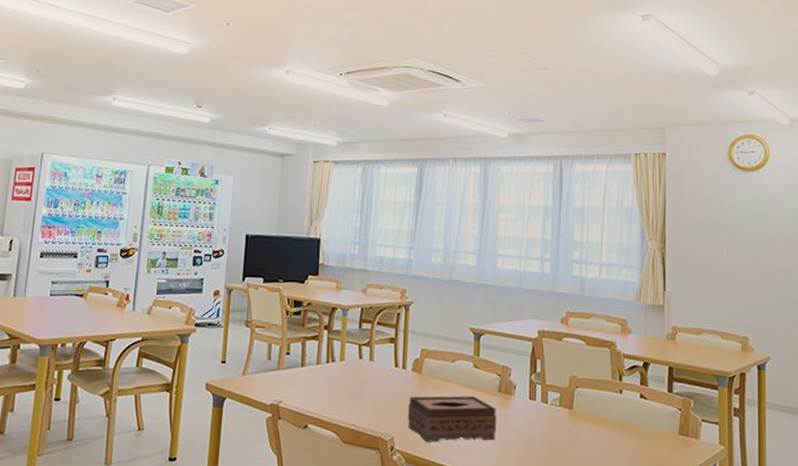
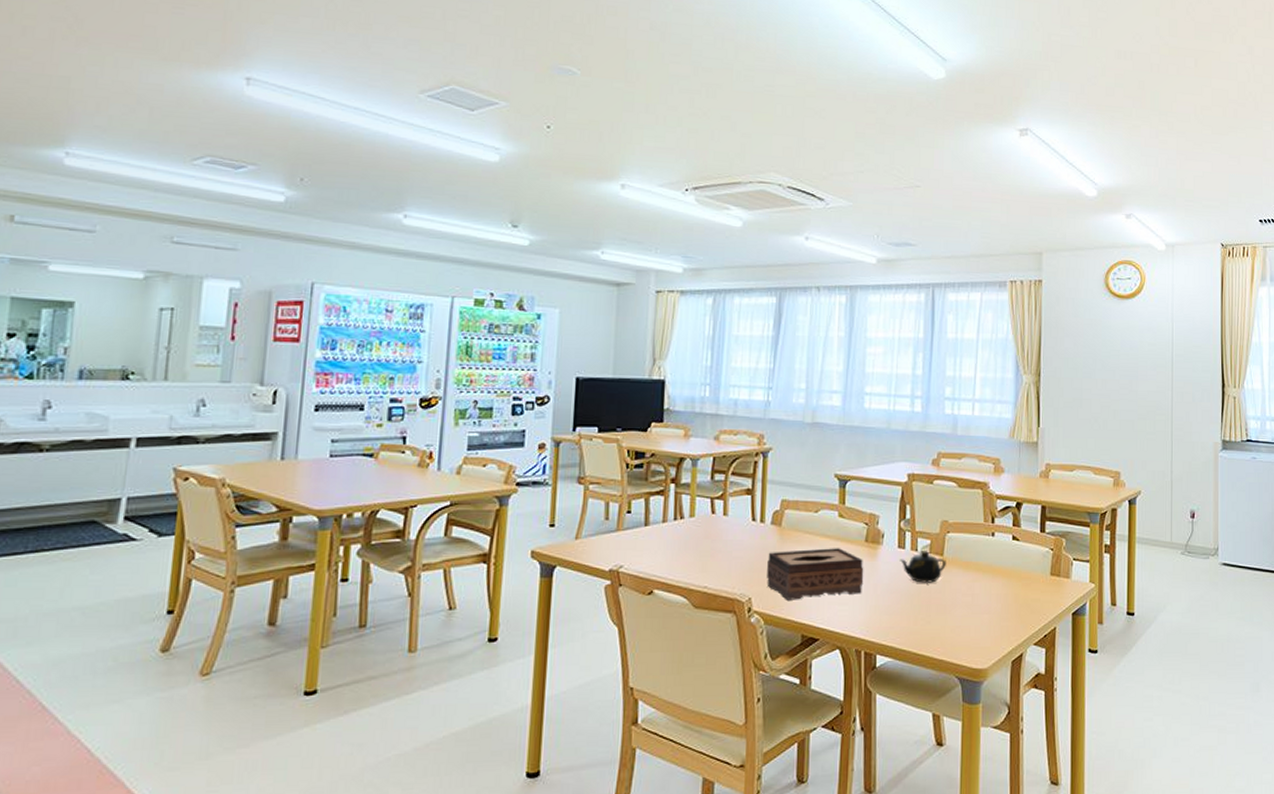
teapot: none [530,403,575,435] -> present [899,551,946,583]

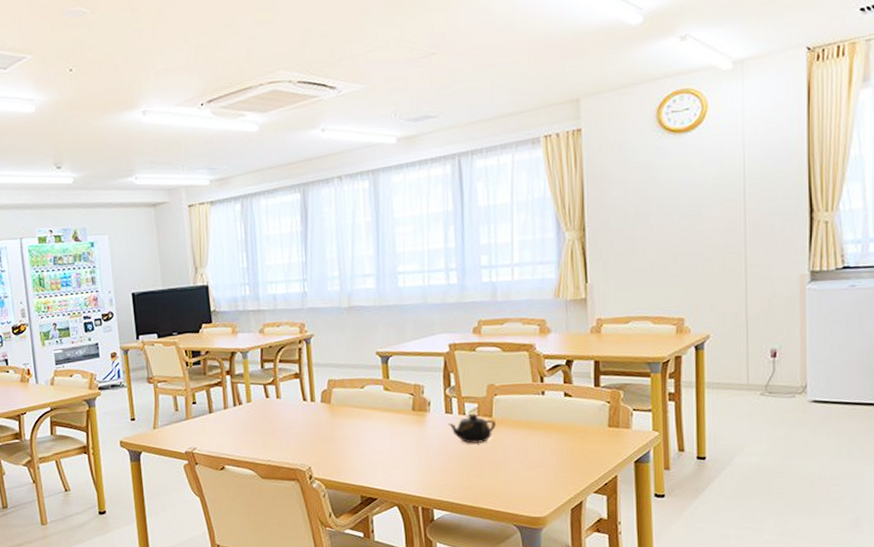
tissue box: present [767,548,864,600] -> none [321,418,415,467]

